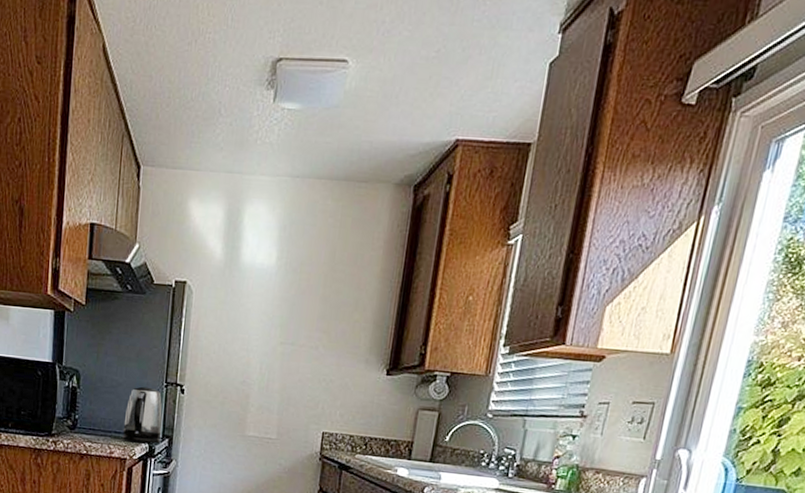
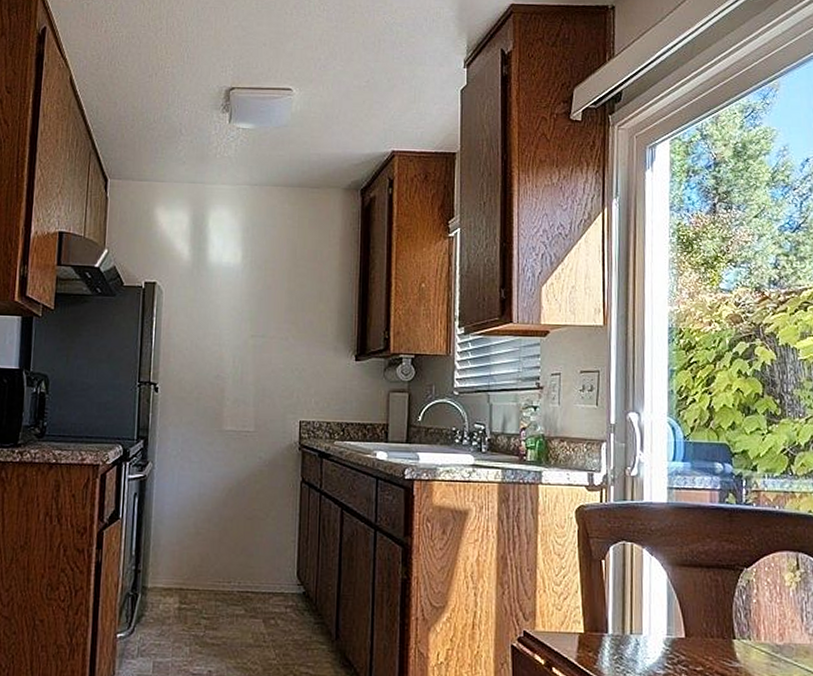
kettle: present [122,386,163,444] -> none [94,387,136,446]

